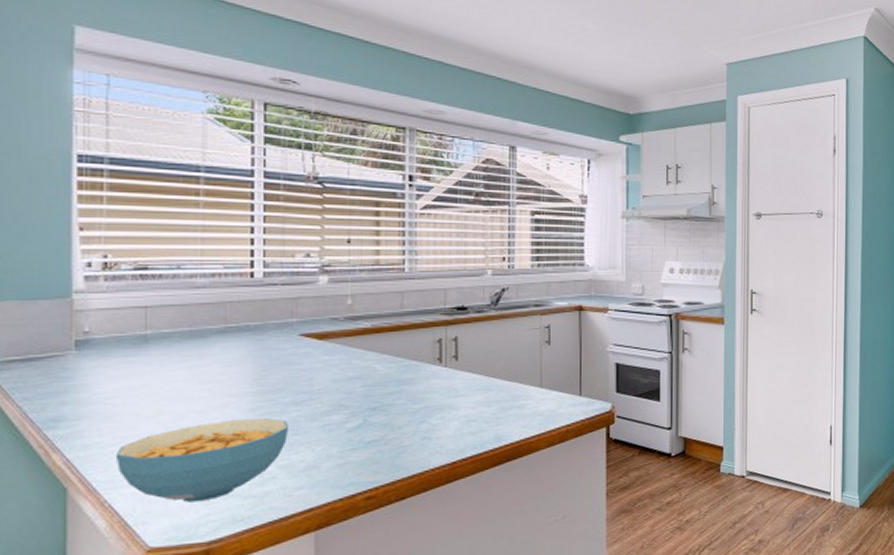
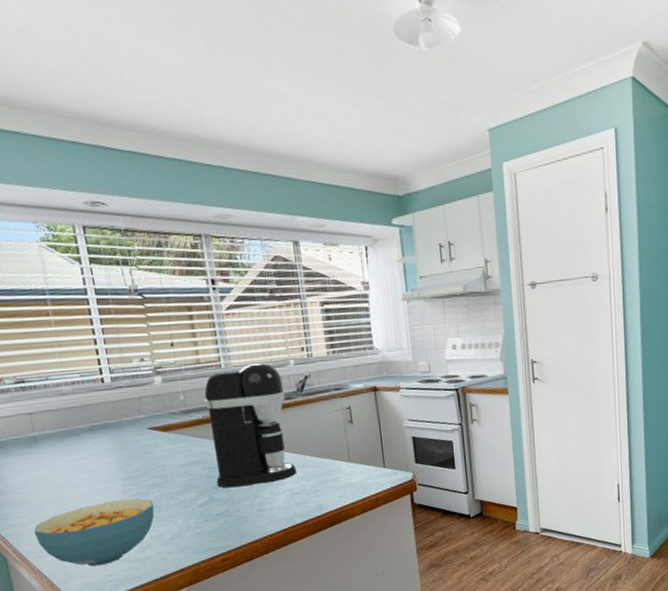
coffee maker: none [375,269,477,411] -> present [204,362,297,488]

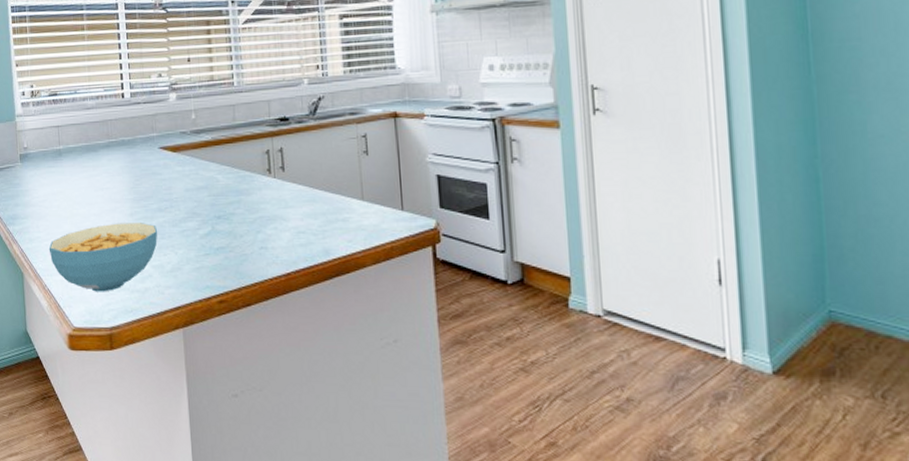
coffee maker: present [204,362,297,488] -> none [215,81,304,219]

